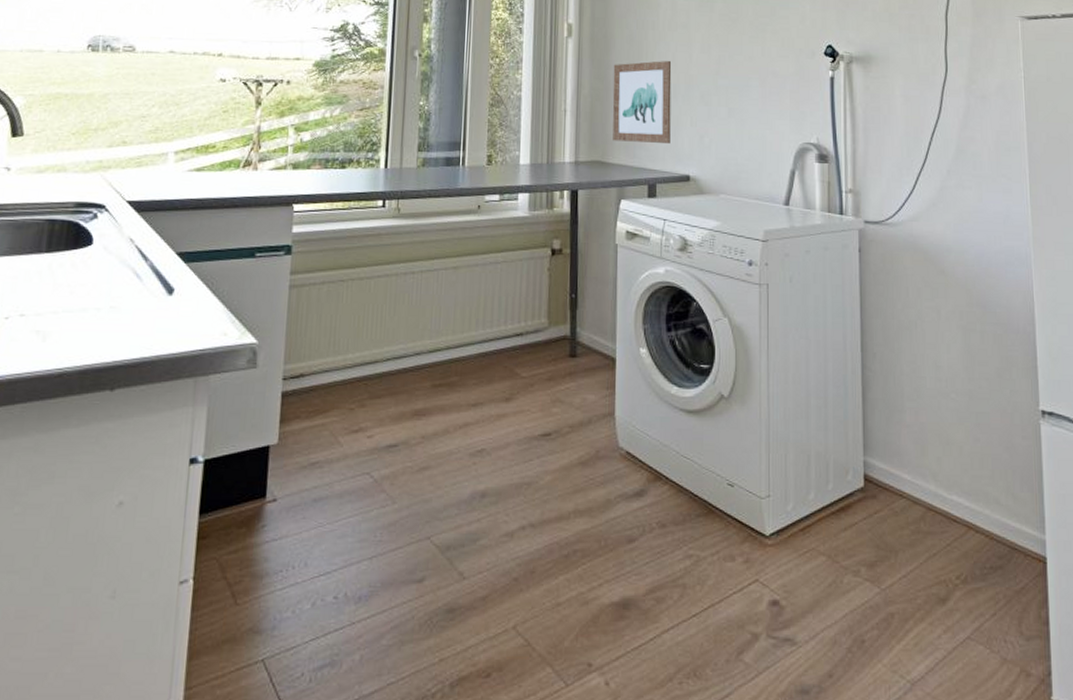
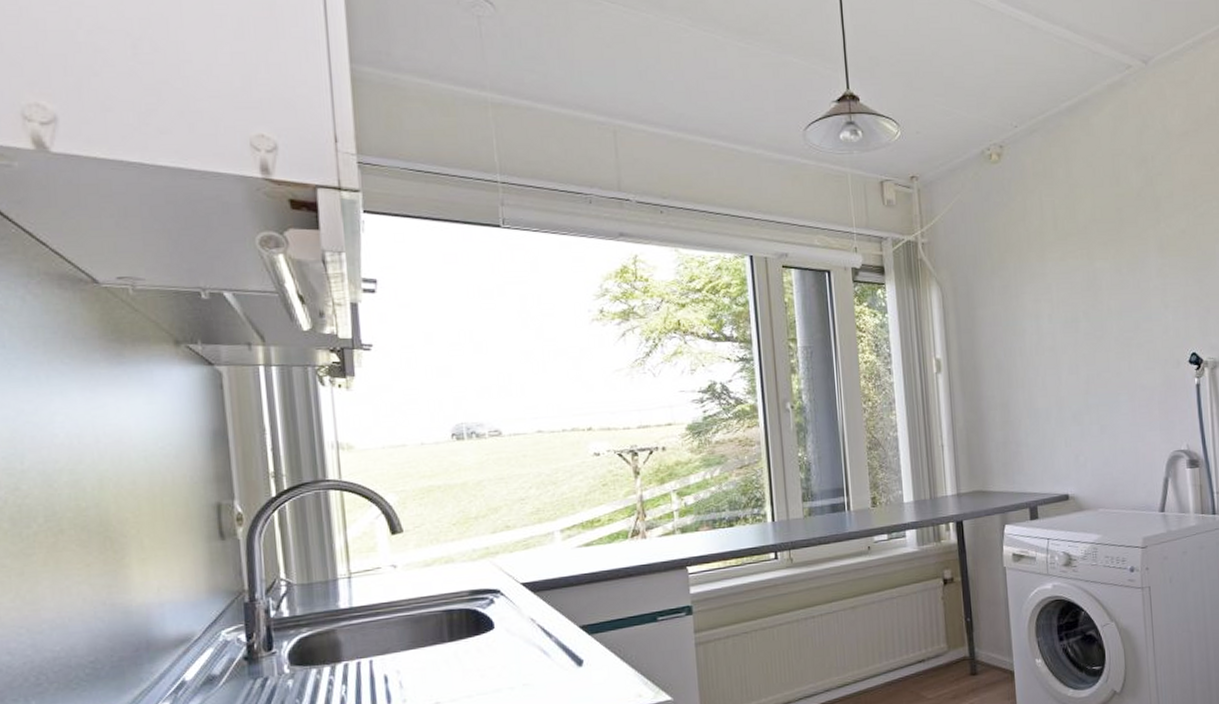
wall art: present [612,60,672,143] -> none [985,384,1047,470]

